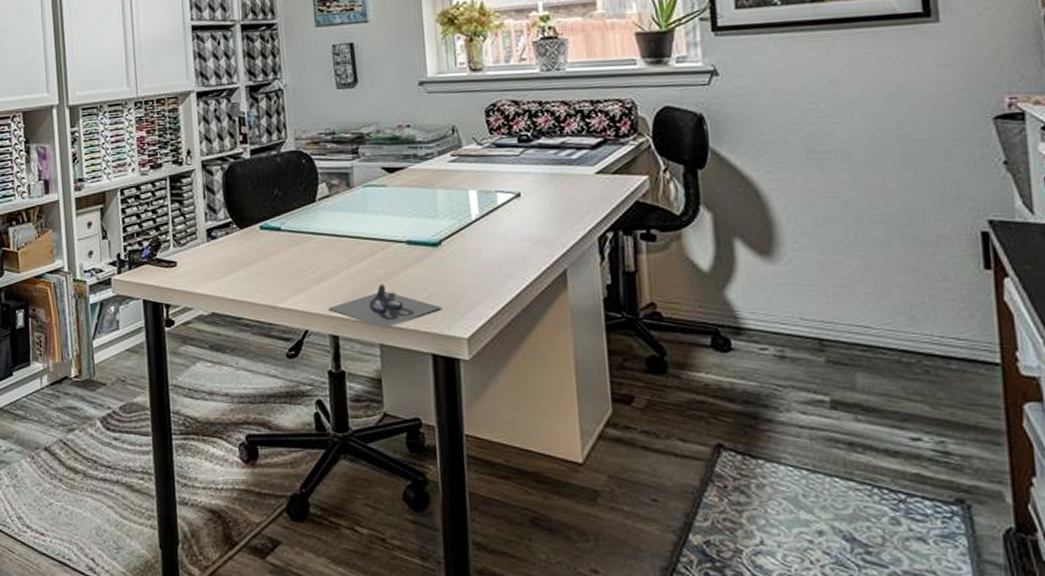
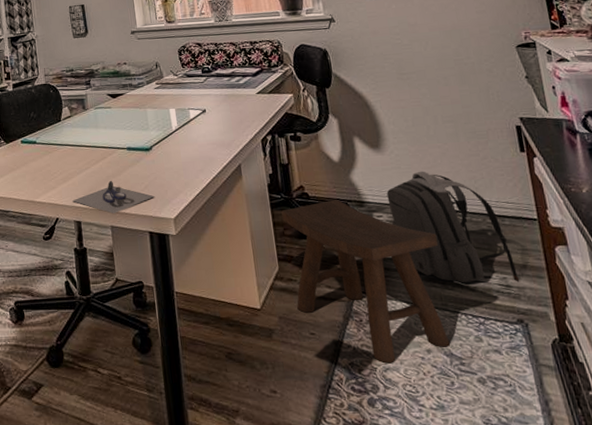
stool: none [621,322,852,546] -> present [281,199,450,364]
backpack: none [776,289,965,449] -> present [386,171,520,283]

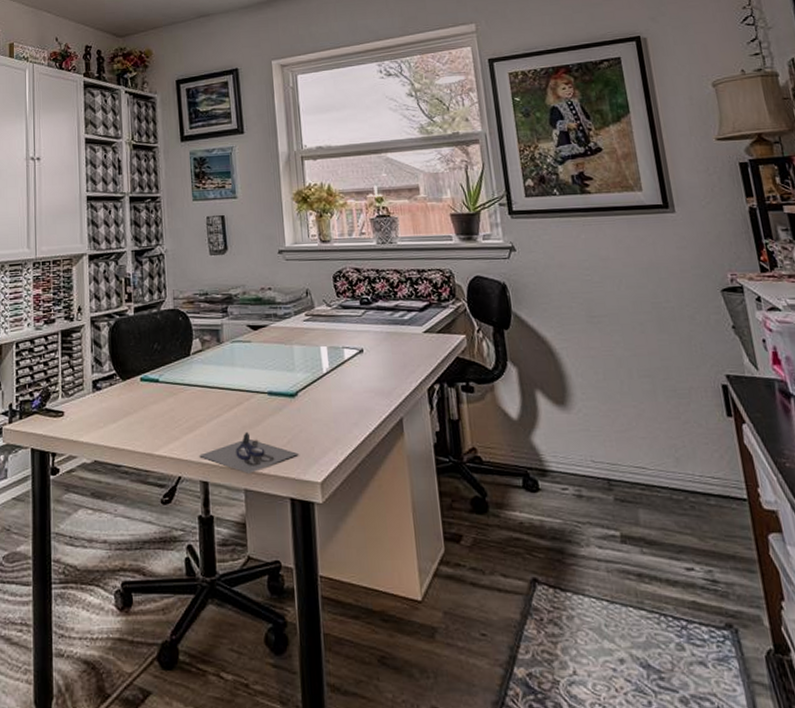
stool: present [281,199,450,364] -> none [449,465,647,676]
backpack: present [386,171,520,283] -> none [573,435,728,577]

